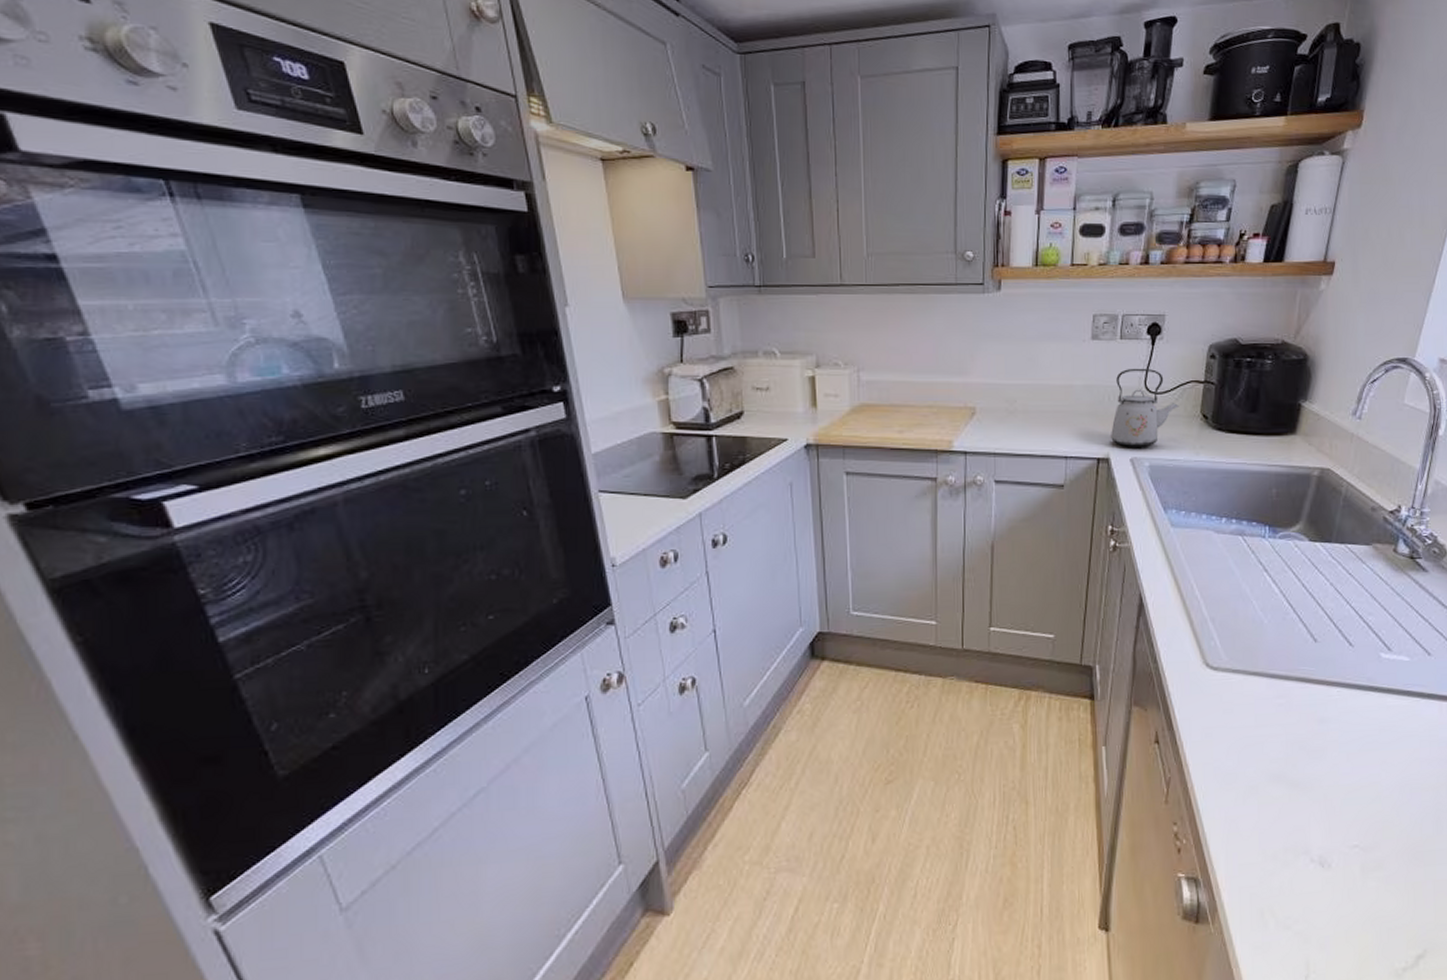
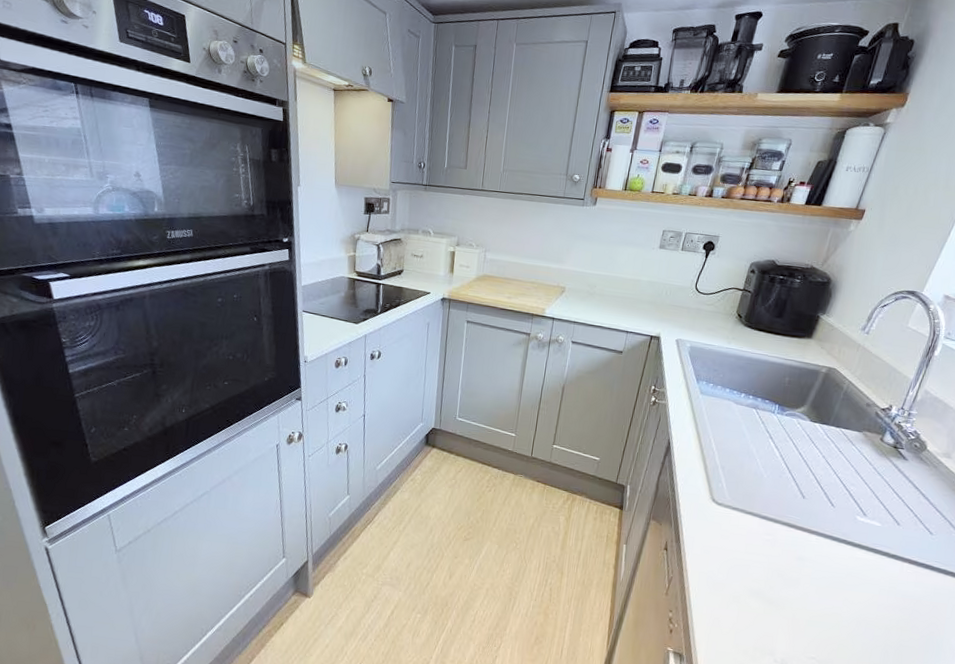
kettle: present [1110,368,1179,447] -> none [663,273,720,333]

